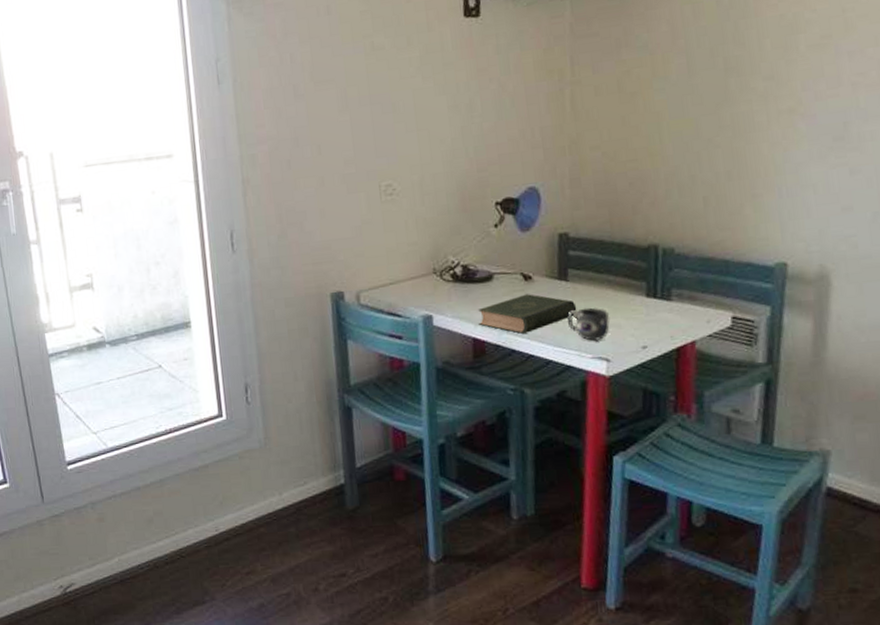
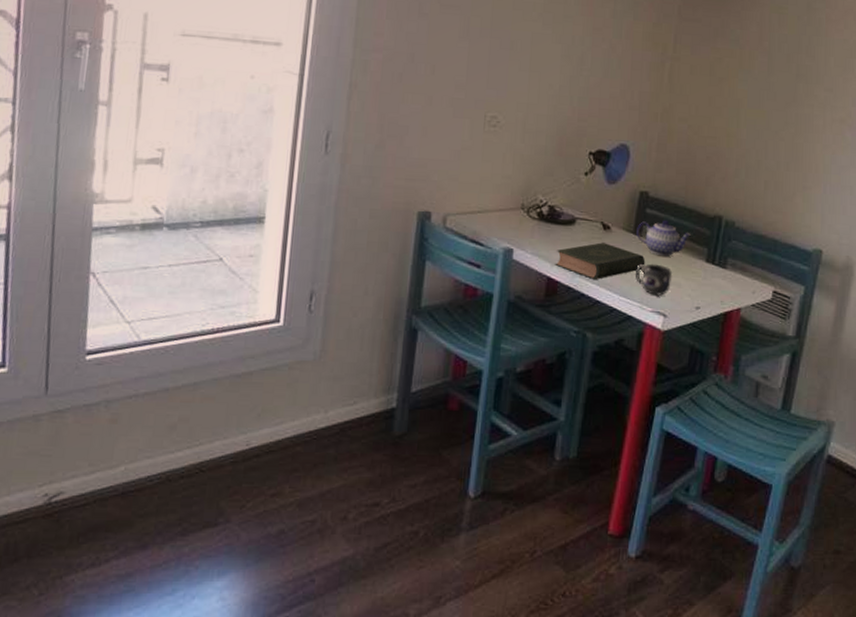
teapot: none [561,259,624,299] -> present [636,220,691,257]

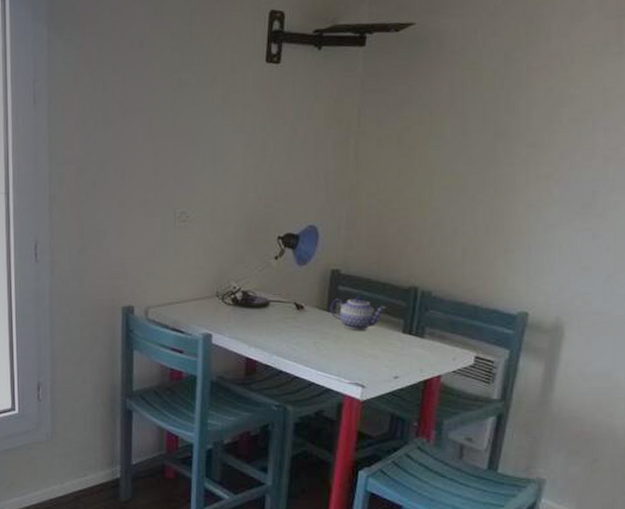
book: present [555,242,645,279] -> none [252,322,341,357]
mug: present [636,263,673,296] -> none [332,338,369,368]

